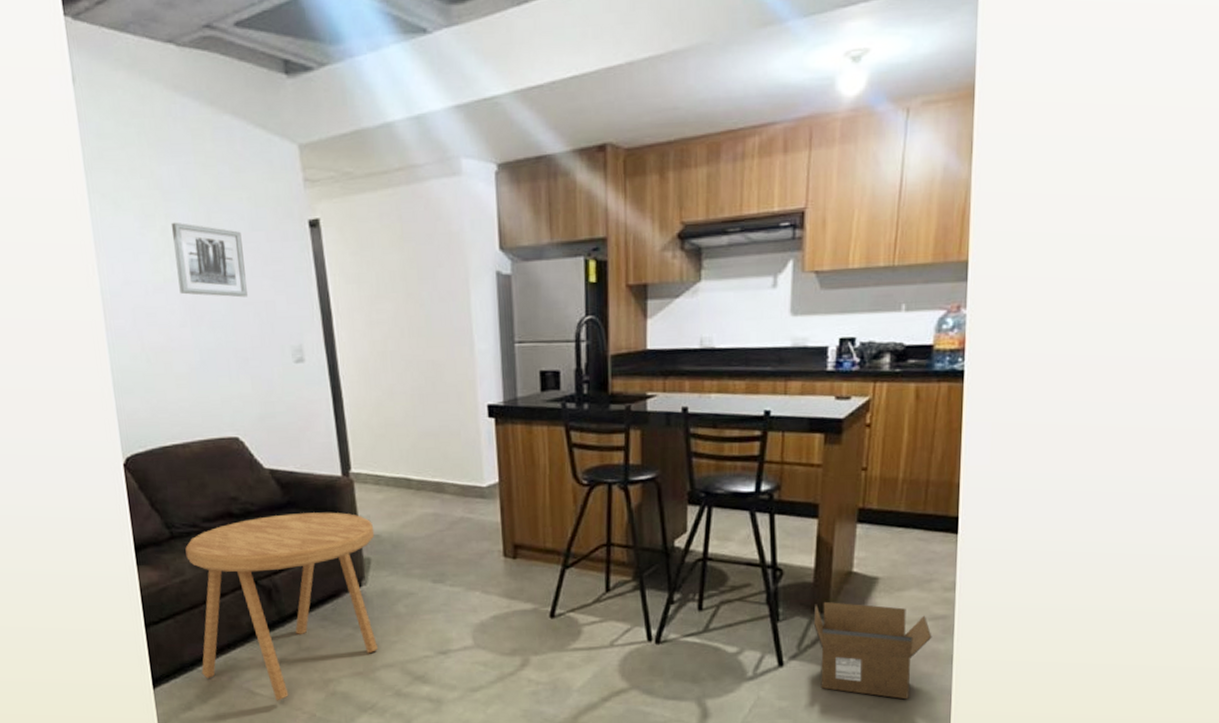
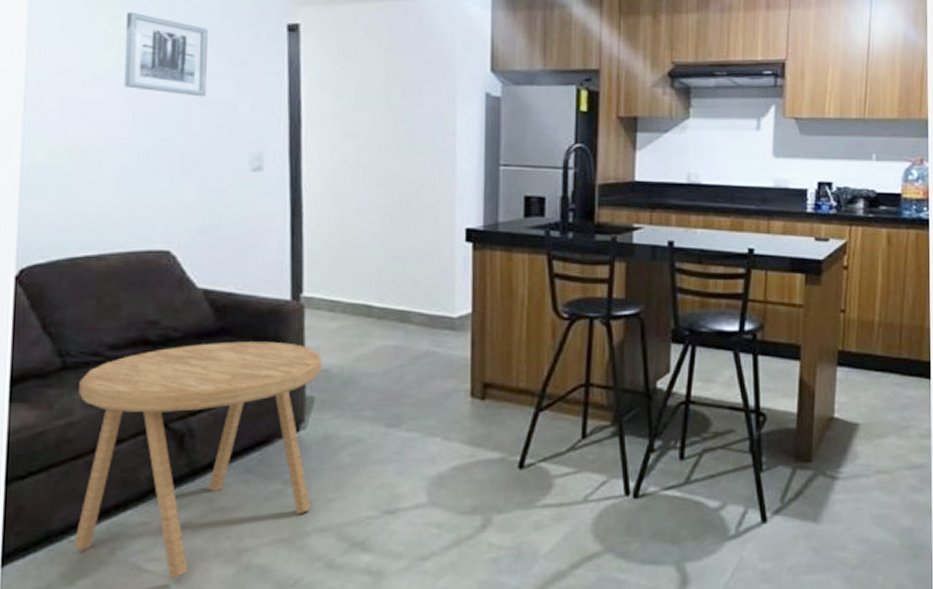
cardboard box: present [813,601,932,700] -> none [796,449,911,558]

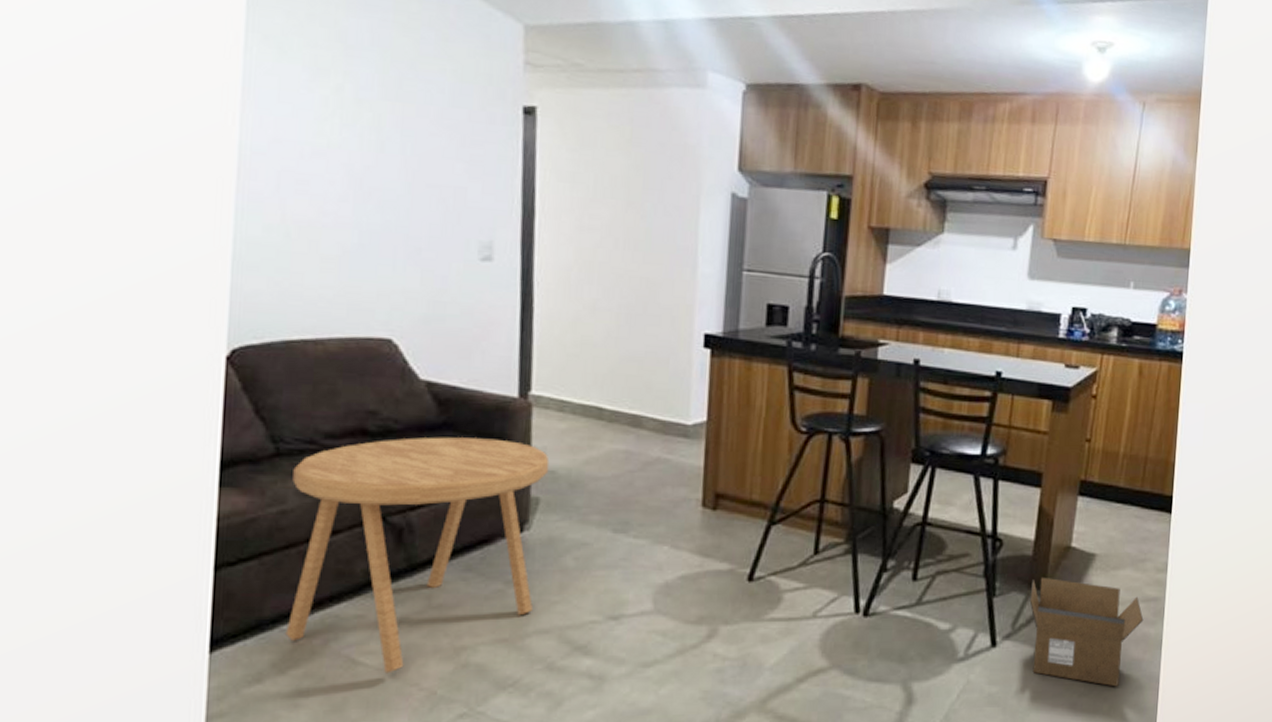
wall art: present [124,11,208,97] -> none [346,81,438,179]
cardboard box: none [796,449,911,558] -> present [1029,577,1144,687]

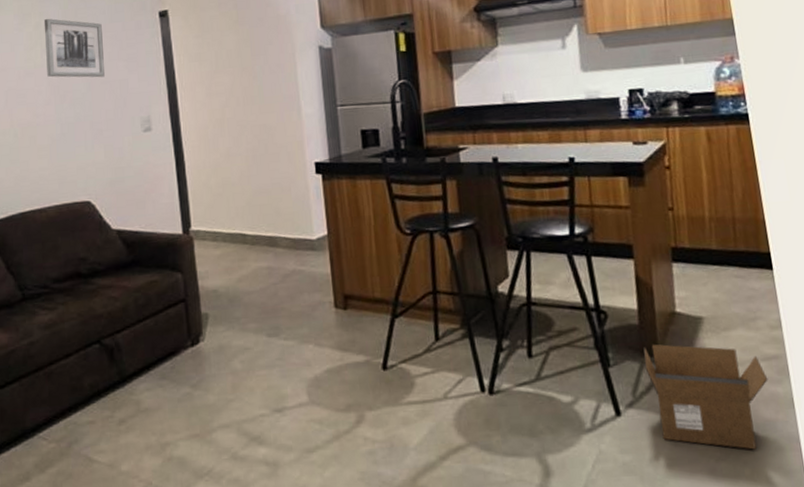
side table: present [285,437,550,674] -> none [35,269,214,469]
wall art: none [346,81,438,179] -> present [43,18,105,78]

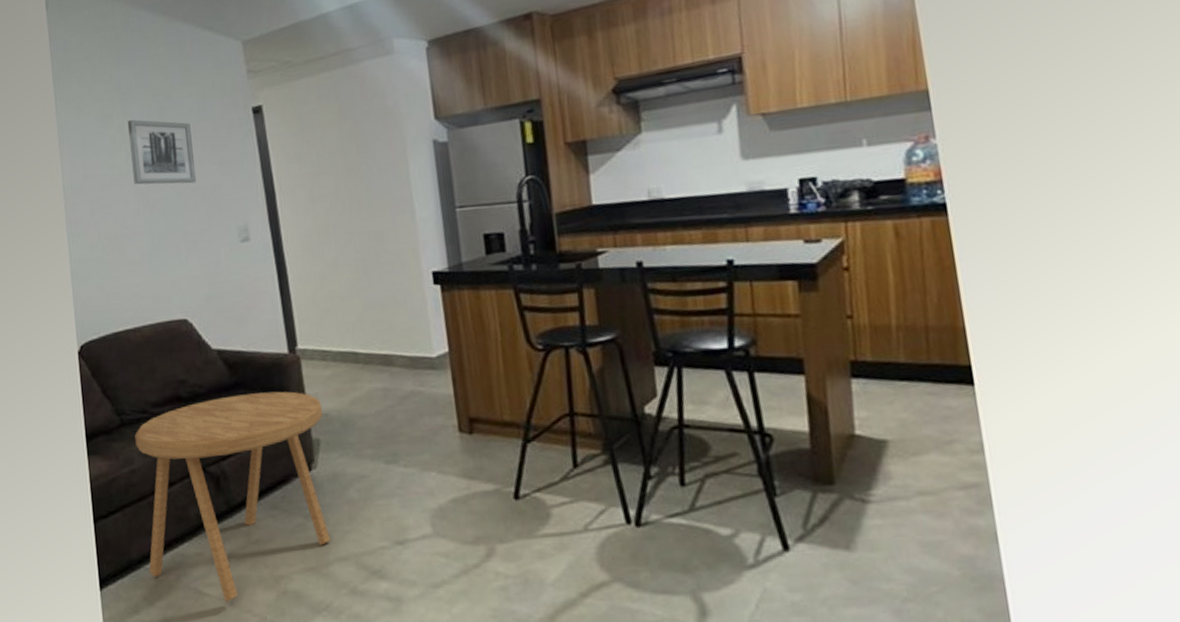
side table: none [35,269,214,469] -> present [135,391,330,602]
cardboard box: present [643,344,768,450] -> none [816,470,967,590]

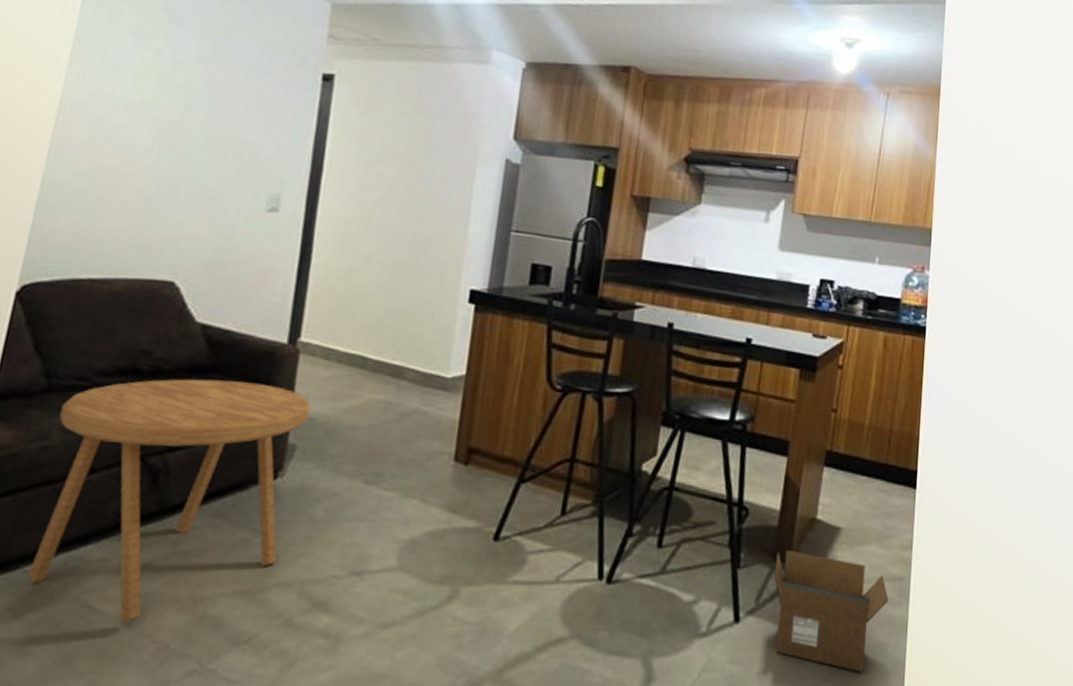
wall art: present [127,119,196,185] -> none [155,45,246,135]
cardboard box: none [816,470,967,590] -> present [774,549,889,673]

